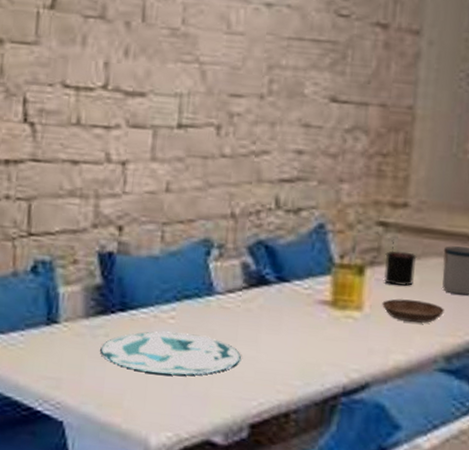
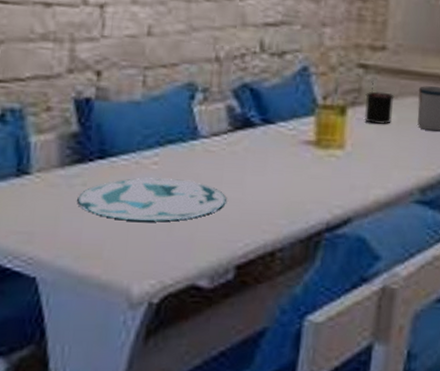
saucer: present [382,298,444,323] -> none [363,136,419,159]

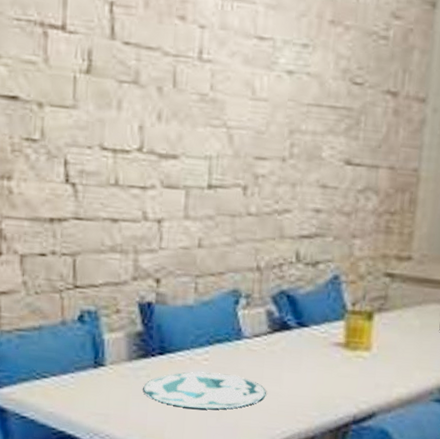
candle: present [365,80,395,124] -> none [390,288,418,329]

